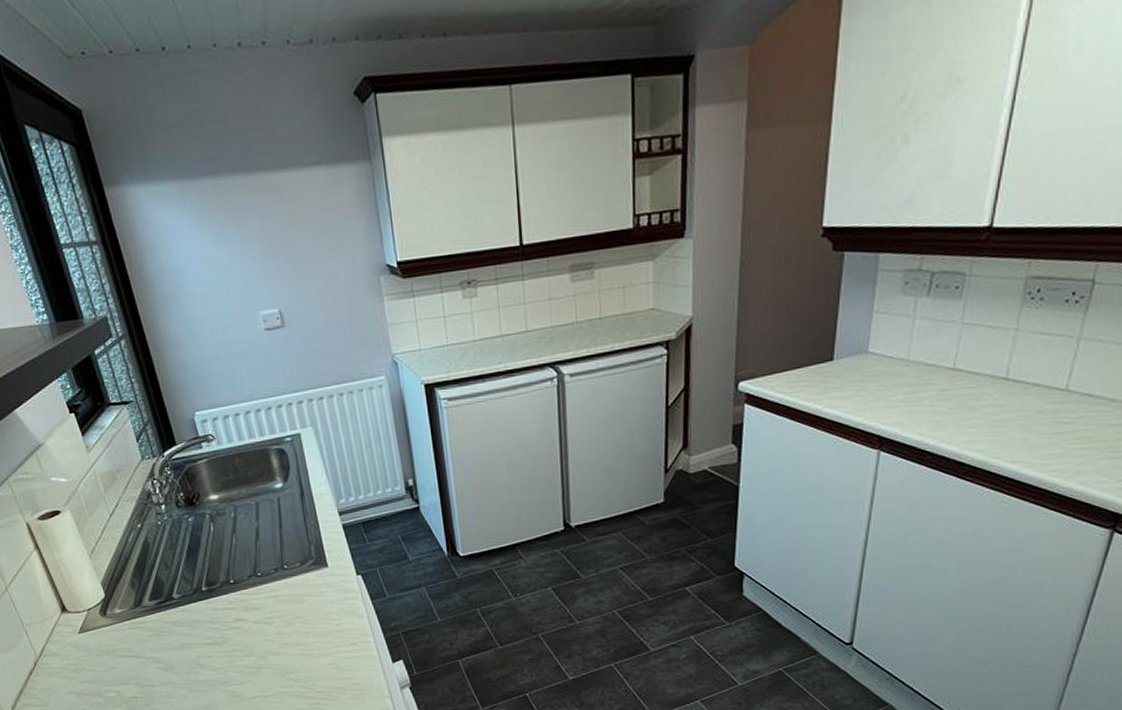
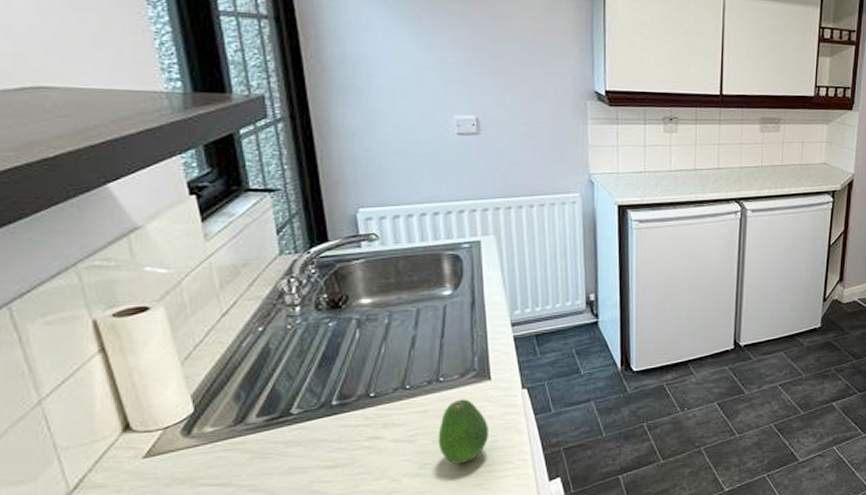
fruit: none [290,585,334,644] -> present [438,399,488,464]

